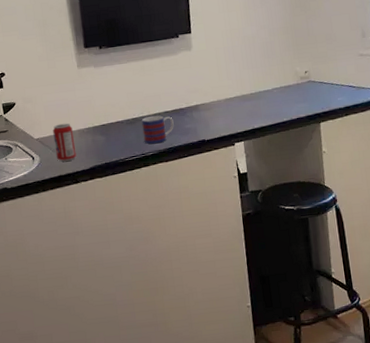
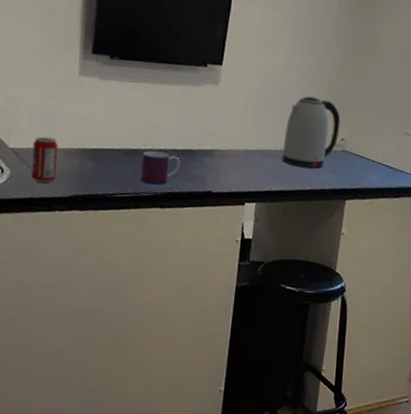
kettle: none [255,41,302,103] -> present [282,96,341,168]

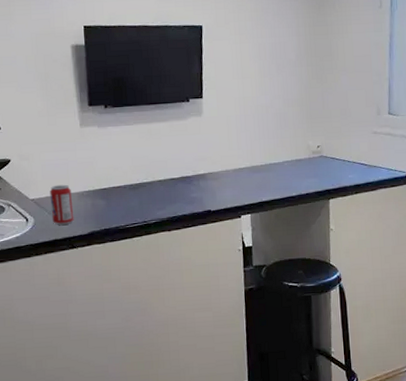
mug: present [140,151,180,185] -> none [145,182,179,212]
kettle: present [282,96,341,168] -> none [267,113,315,176]

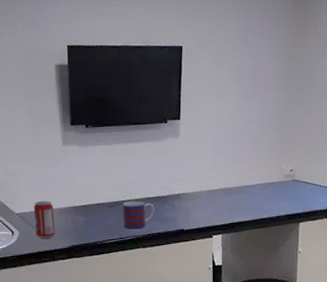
mug: none [145,182,179,212] -> present [122,201,154,229]

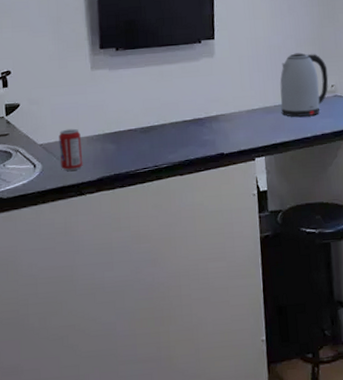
mug: present [122,201,154,229] -> none [156,125,191,156]
kettle: none [240,136,288,199] -> present [280,53,329,117]

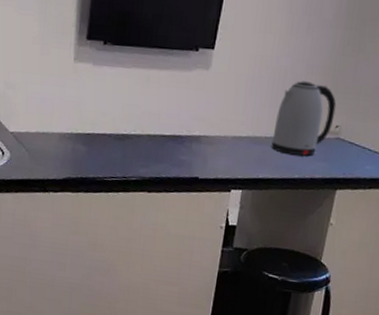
beverage can: present [59,128,83,171] -> none [29,121,53,166]

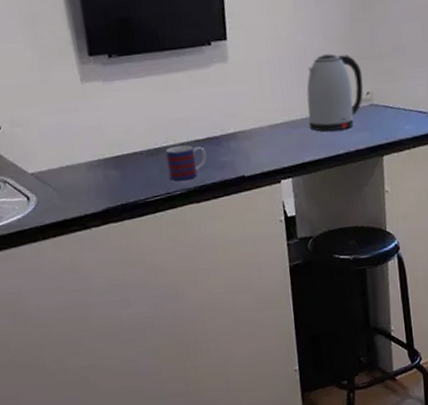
mug: none [129,136,168,169] -> present [165,145,207,181]

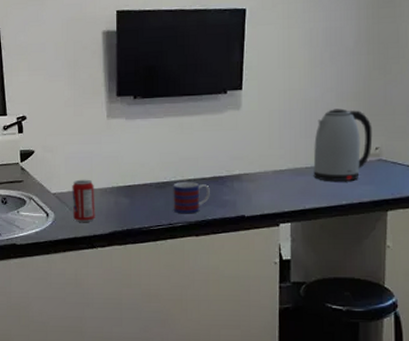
beverage can: none [52,153,84,203] -> present [72,179,95,222]

